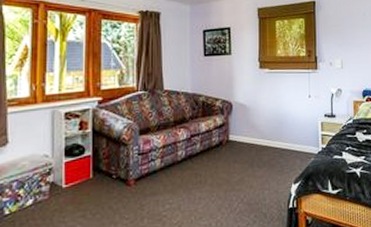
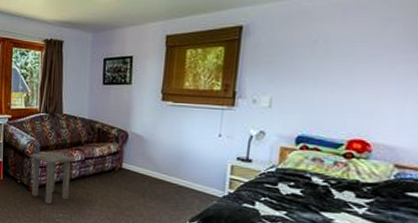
side table: none [126,134,179,196] -> present [29,151,74,204]

